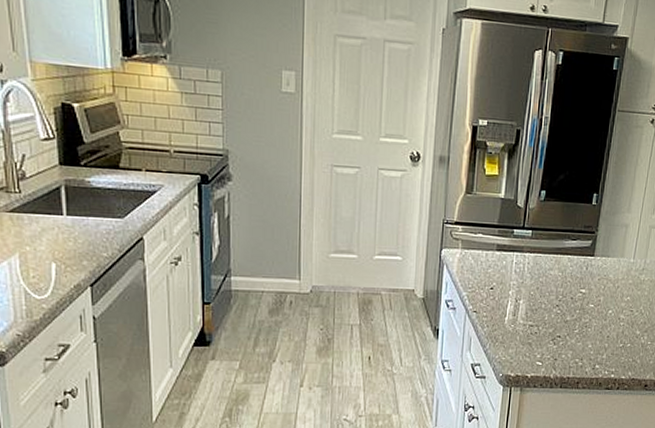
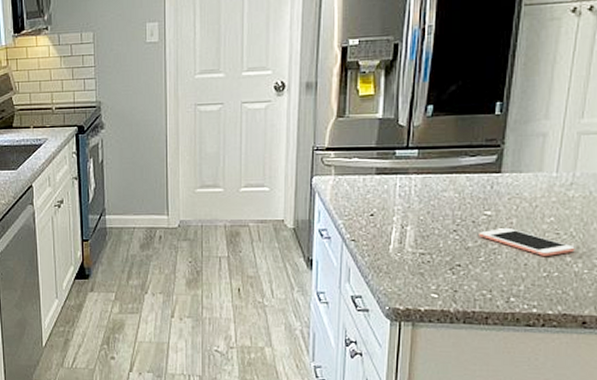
cell phone: none [575,304,643,330] -> present [479,227,575,256]

